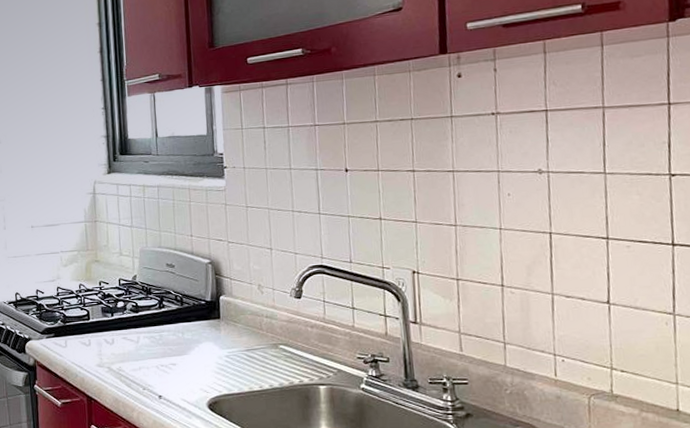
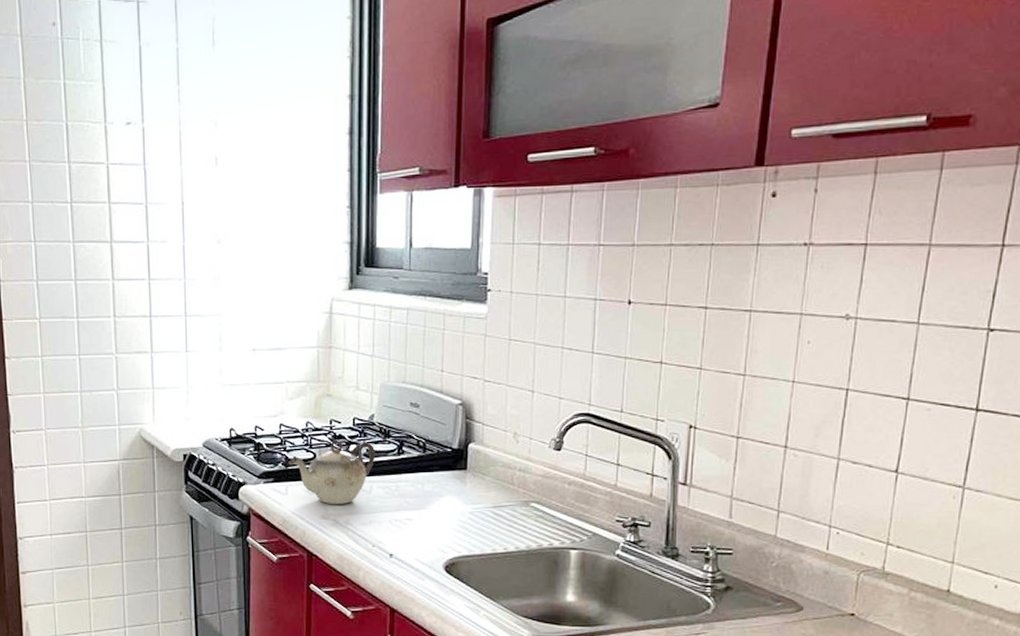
teapot: none [66,298,140,354] -> present [288,439,375,504]

